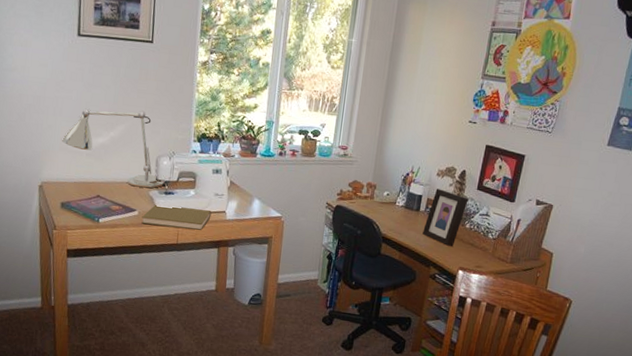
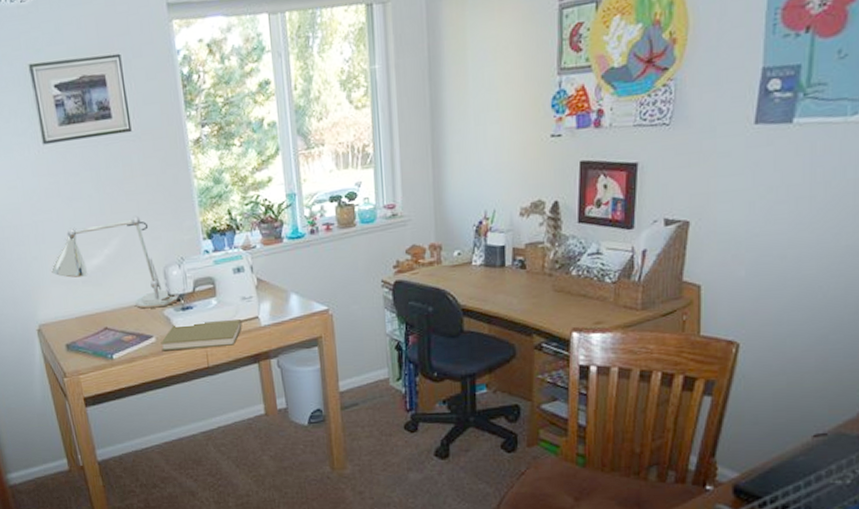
picture frame: present [422,188,469,246] -> none [514,232,569,304]

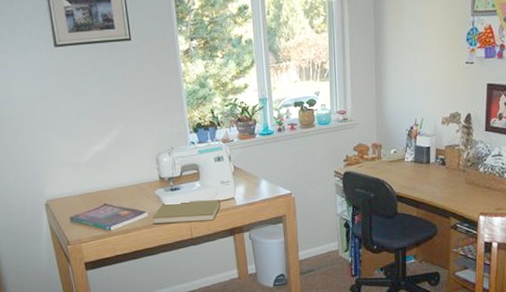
desk lamp: present [50,215,183,309] -> none [58,110,172,189]

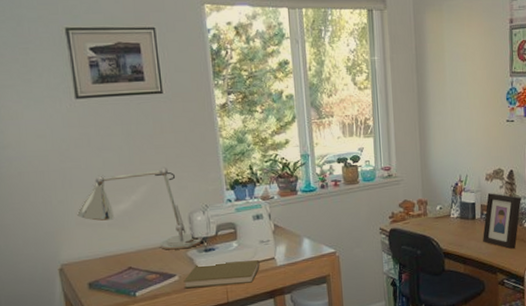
desk lamp: none [58,110,172,189] -> present [76,166,206,250]
picture frame: none [437,137,478,193] -> present [483,193,521,249]

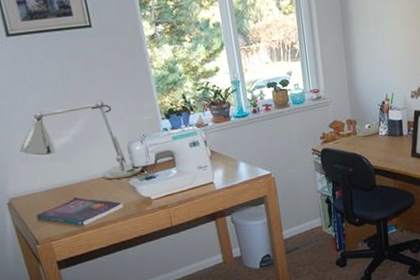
book: present [183,260,260,289] -> none [128,185,200,216]

